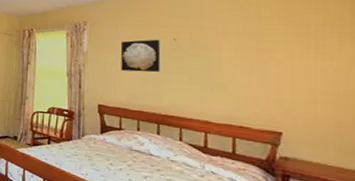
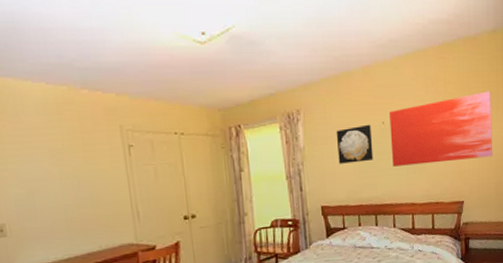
wall art: none [182,18,333,90] -> present [389,91,493,167]

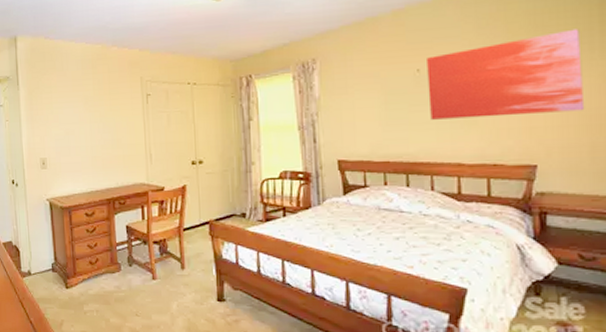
wall art: present [336,124,374,164] -> none [357,72,405,115]

